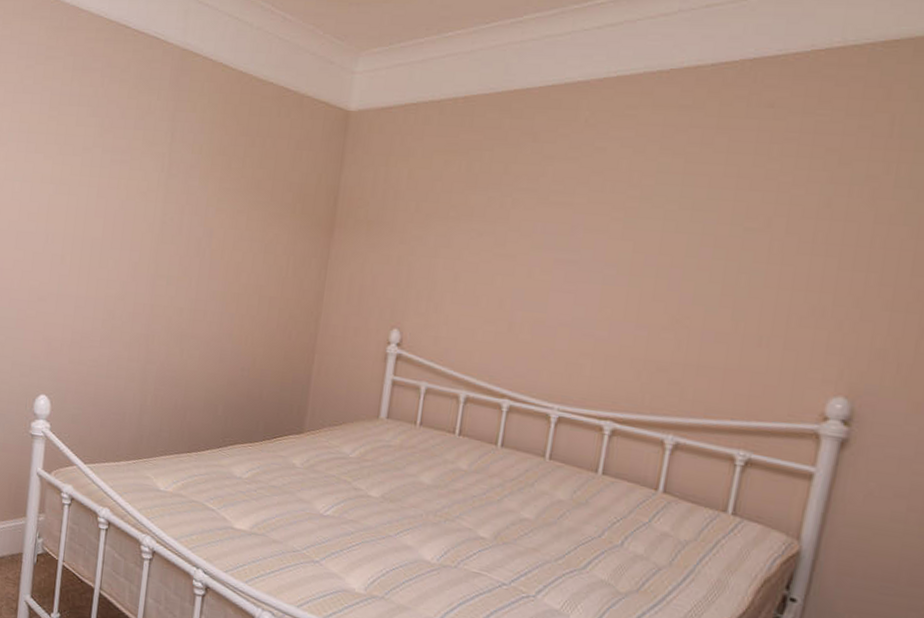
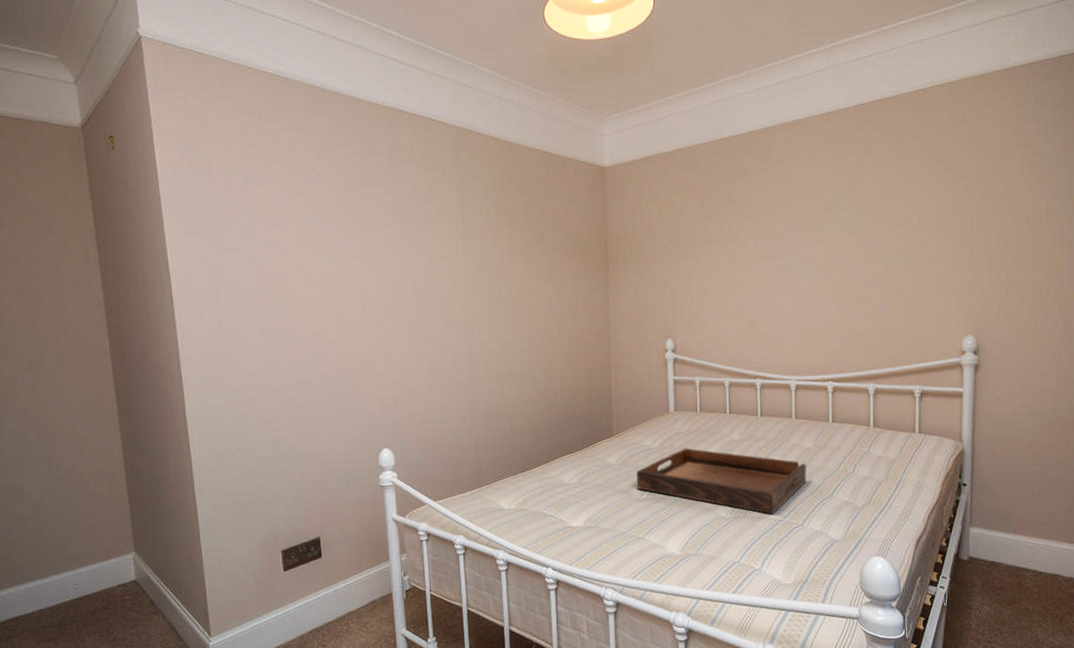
serving tray: none [322,465,554,574] -> present [637,447,807,515]

